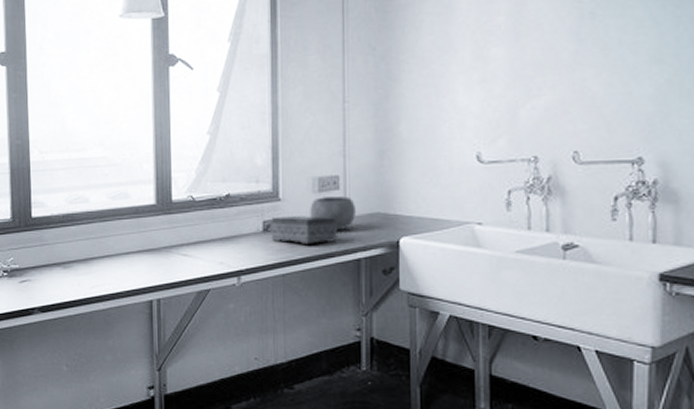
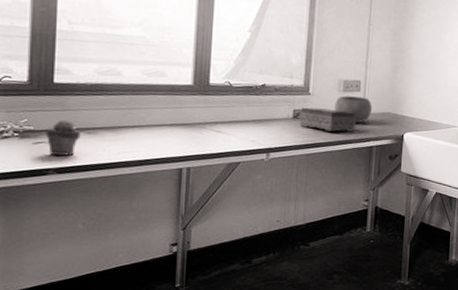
potted succulent: none [28,255,58,293] -> present [45,120,81,156]

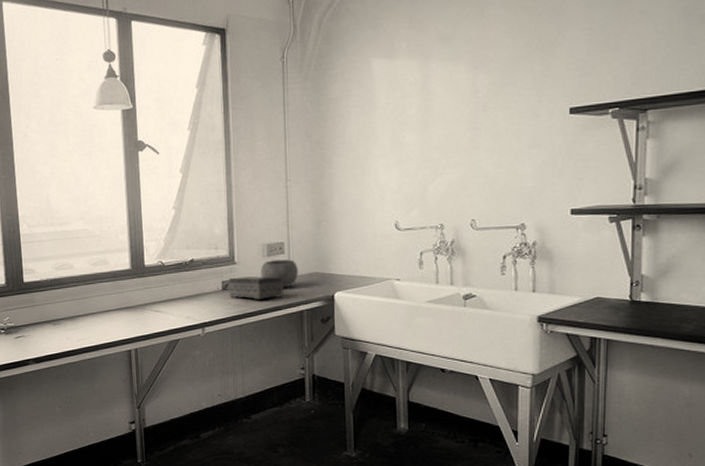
potted succulent: present [45,120,81,156] -> none [23,314,49,347]

